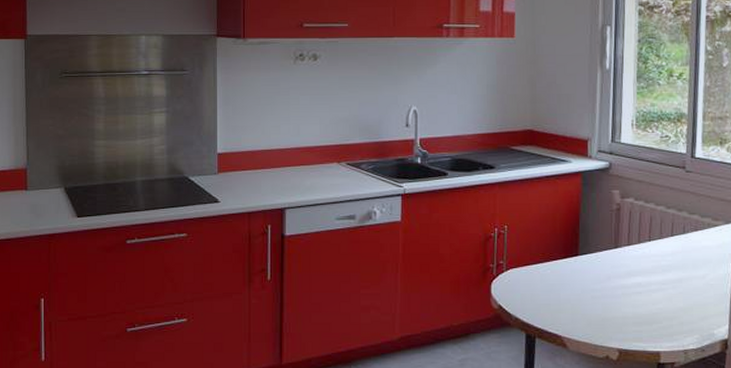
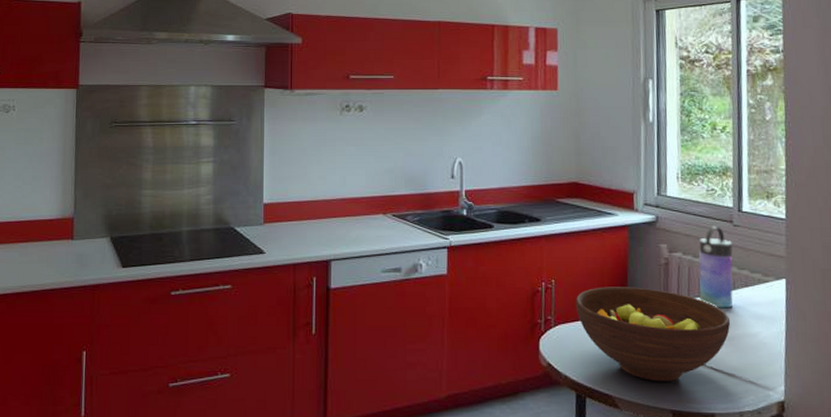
fruit bowl: none [527,232,679,323] -> present [575,287,731,382]
water bottle: none [649,172,684,252] -> present [698,225,734,309]

